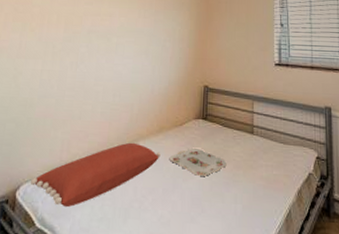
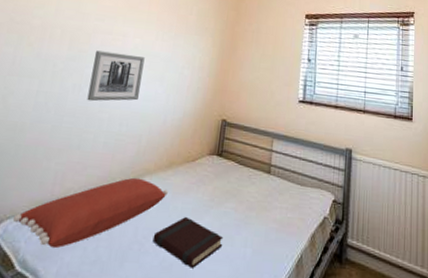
wall art: none [83,31,130,76] -> present [87,50,145,102]
book: none [150,177,215,224] -> present [152,217,224,268]
serving tray: present [169,148,227,176] -> none [177,186,240,217]

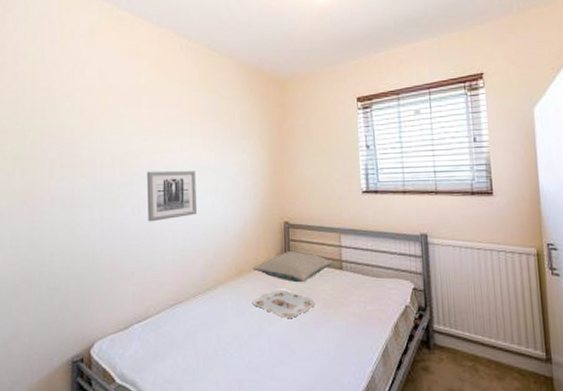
pillow: present [12,177,168,249] -> none [104,289,242,361]
book: present [152,217,224,268] -> none [235,321,305,367]
serving tray: none [177,186,240,217] -> present [252,290,315,318]
pillow: none [183,149,263,182] -> present [252,251,334,283]

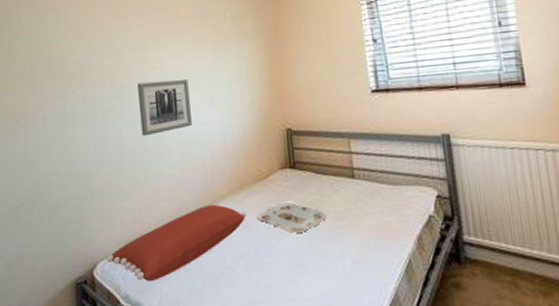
pillow: none [104,289,242,361] -> present [106,204,247,282]
pillow: present [252,251,334,283] -> none [255,160,344,195]

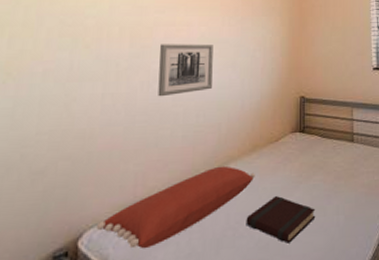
book: none [242,236,318,286] -> present [246,196,316,244]
serving tray: present [257,203,327,233] -> none [265,164,327,192]

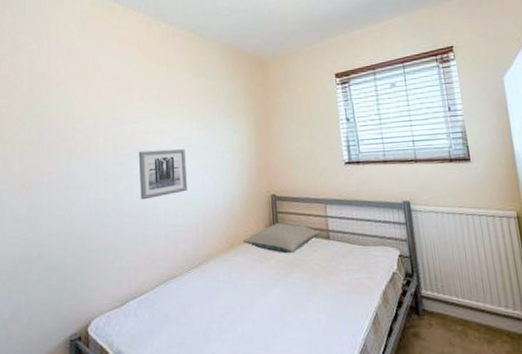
pillow: present [96,166,255,249] -> none [101,263,234,338]
book: present [246,196,316,244] -> none [229,293,296,339]
pillow: none [266,125,346,156] -> present [242,223,321,254]

